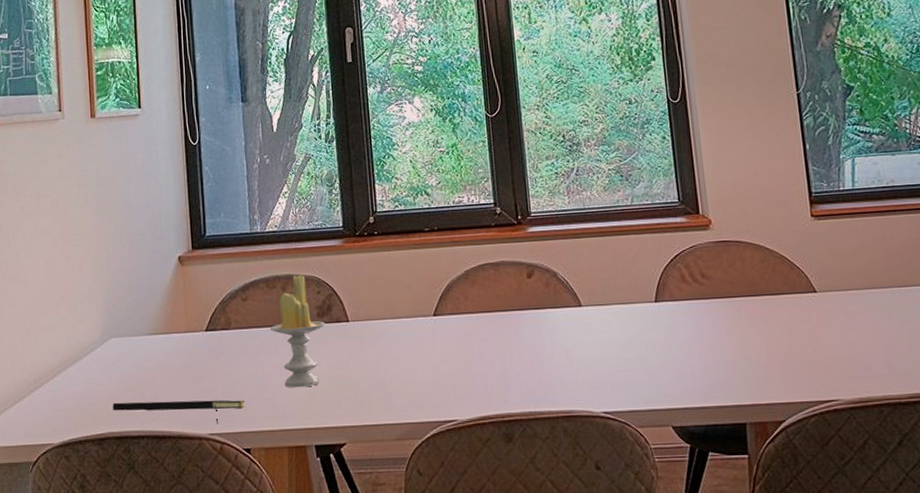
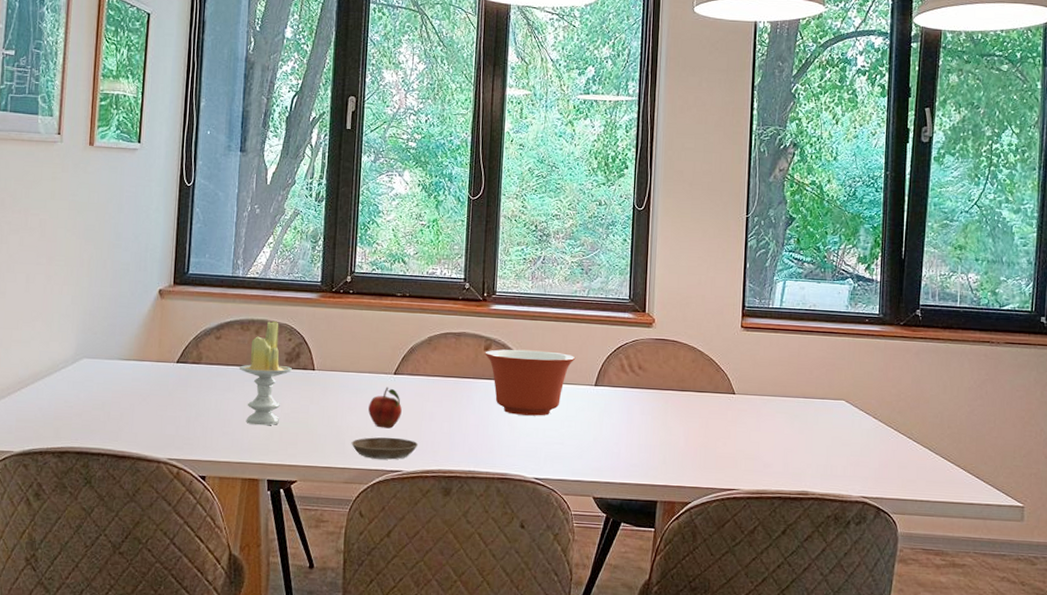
notepad: present [113,400,245,424] -> none [76,419,206,450]
saucer: none [398,384,471,411] -> present [351,437,419,460]
fruit: none [411,330,448,376] -> present [368,387,402,429]
mixing bowl: none [528,270,629,345] -> present [485,349,576,416]

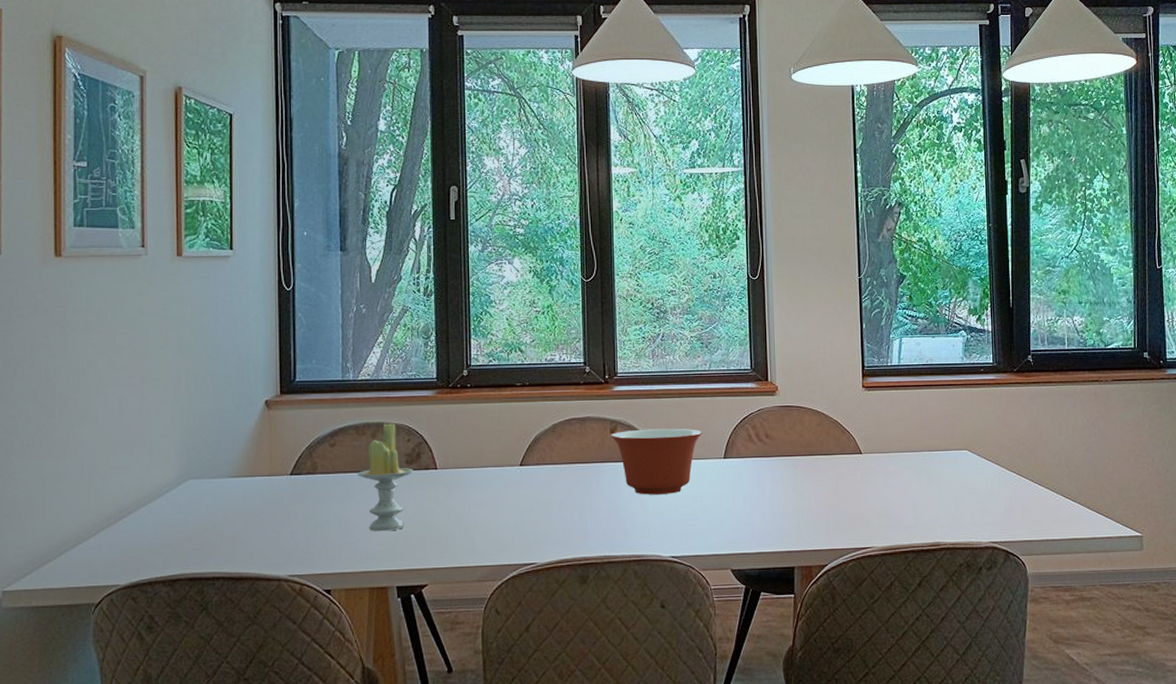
saucer: present [351,437,419,460] -> none [481,530,551,554]
fruit: present [368,387,402,429] -> none [496,479,531,522]

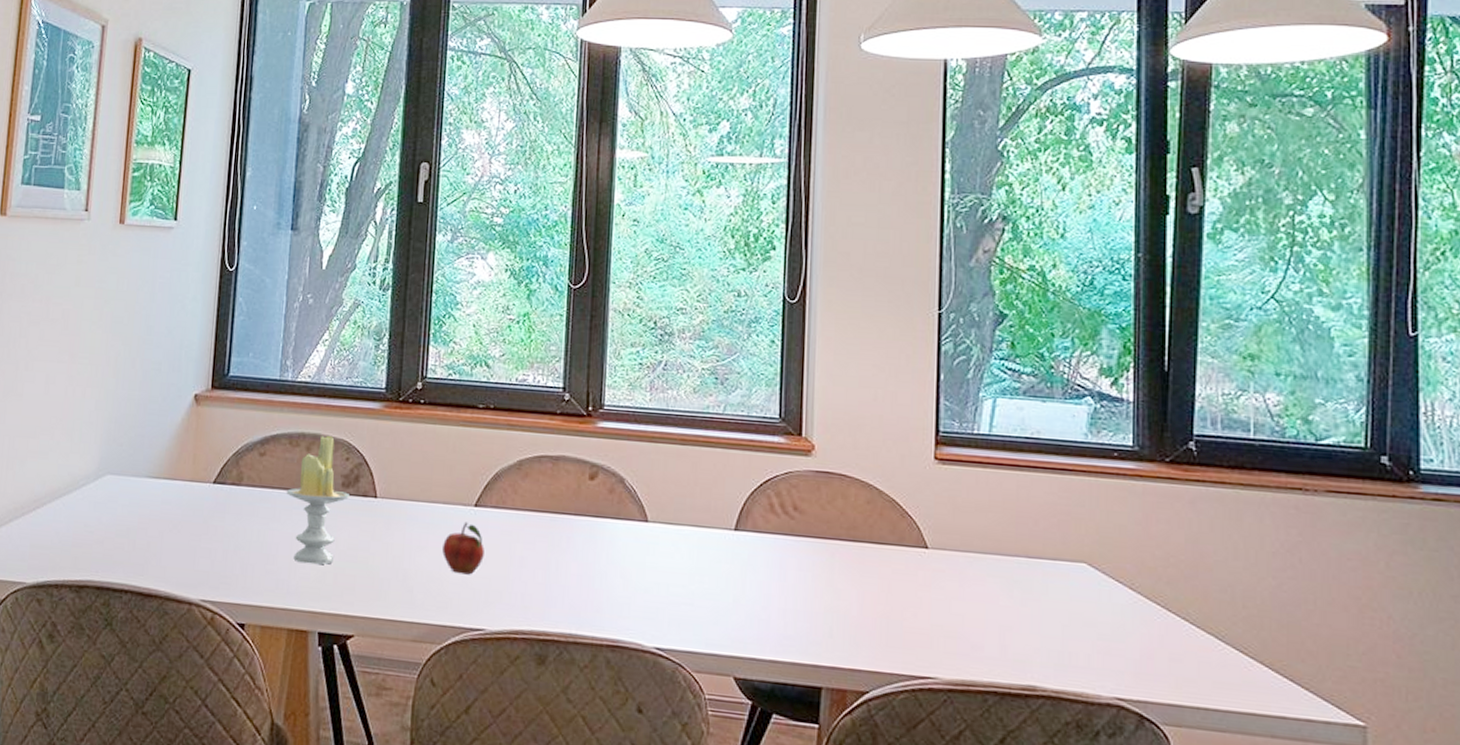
fruit: none [496,479,531,522] -> present [442,522,484,575]
mixing bowl: present [611,428,703,495] -> none [589,479,709,567]

